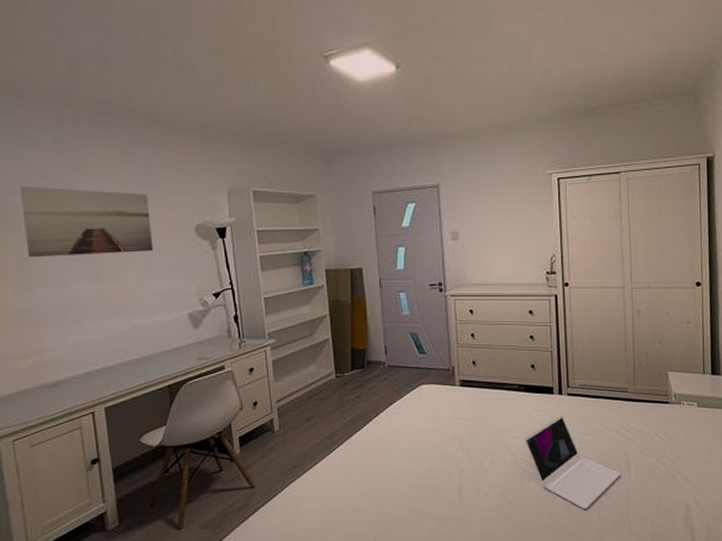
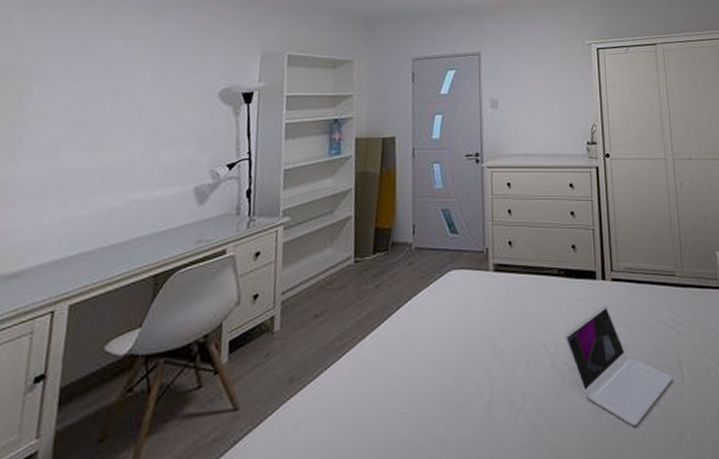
wall art: present [19,186,154,258] -> none [22,45,174,123]

